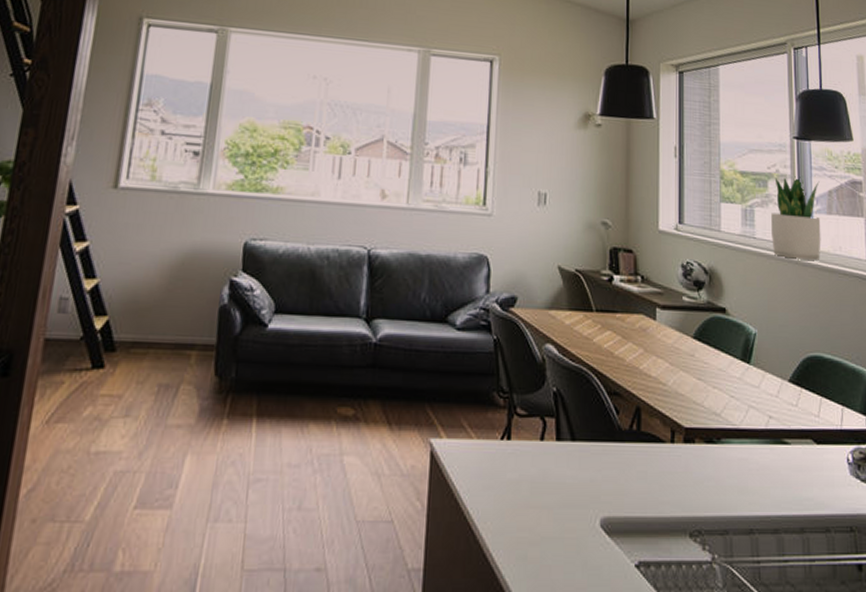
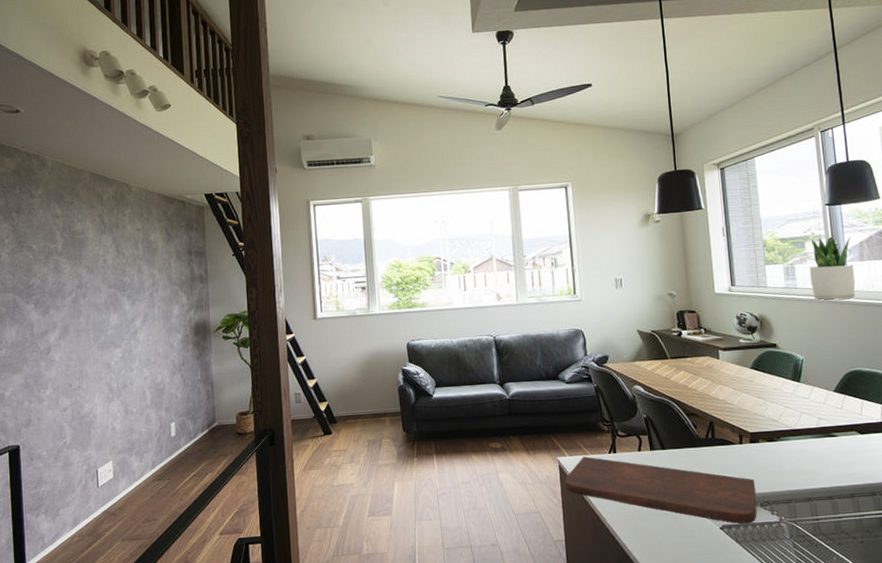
cutting board: none [436,441,686,562] -> present [565,456,757,524]

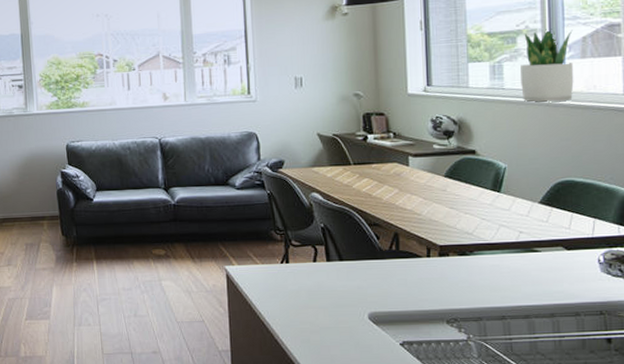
cutting board: present [565,456,757,524] -> none [233,266,443,341]

